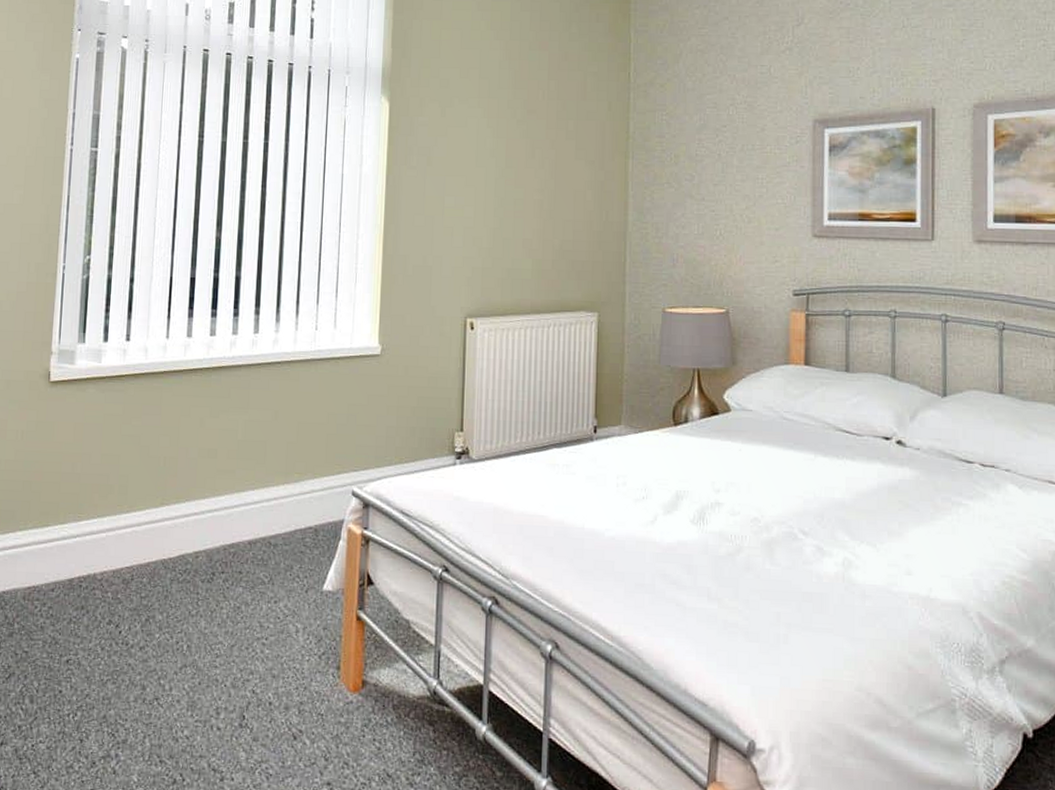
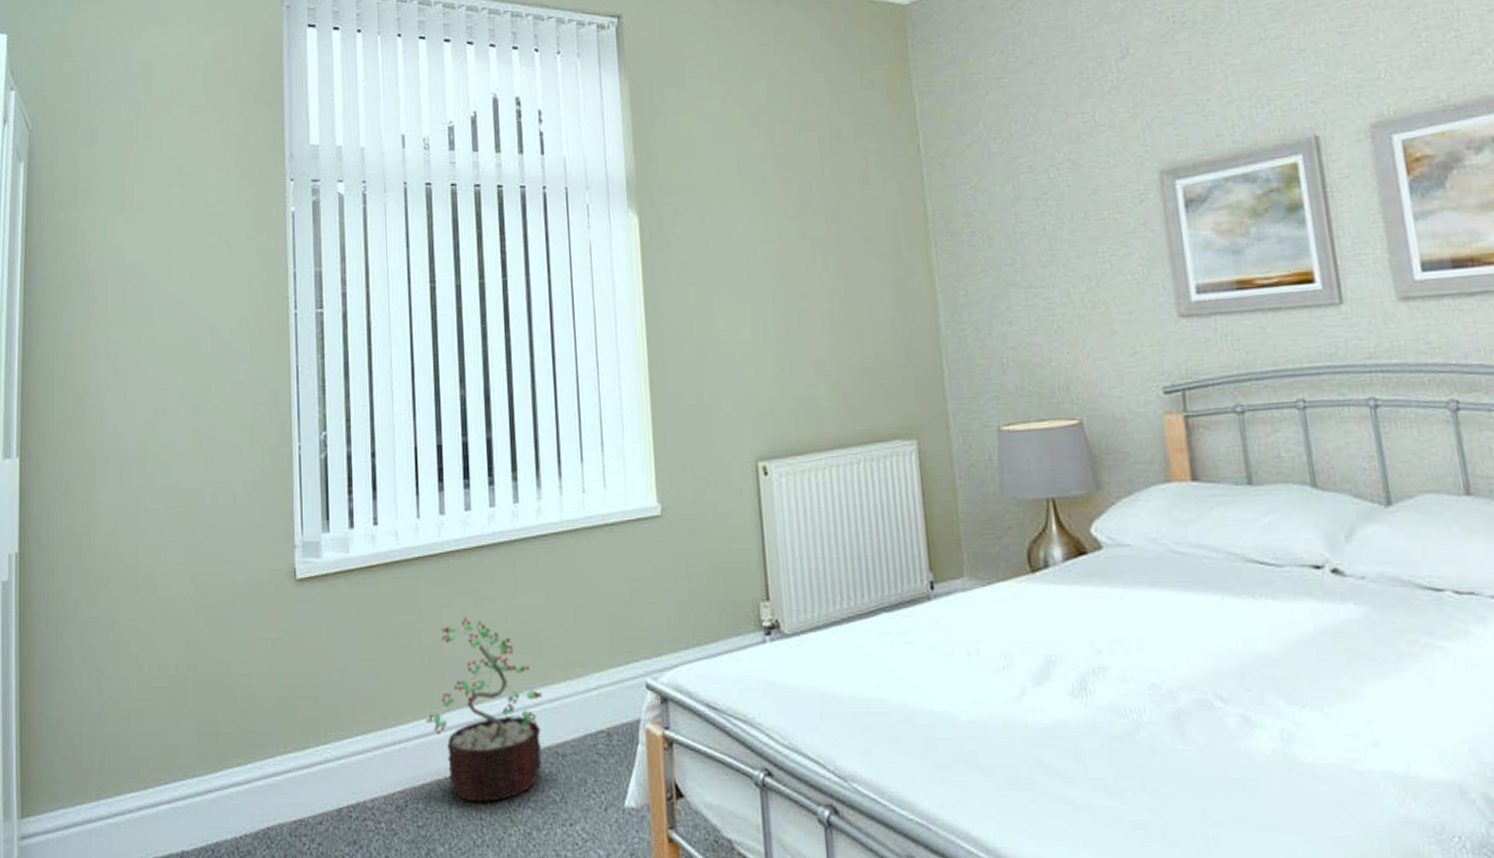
decorative plant: none [157,425,262,580] -> present [426,617,542,802]

